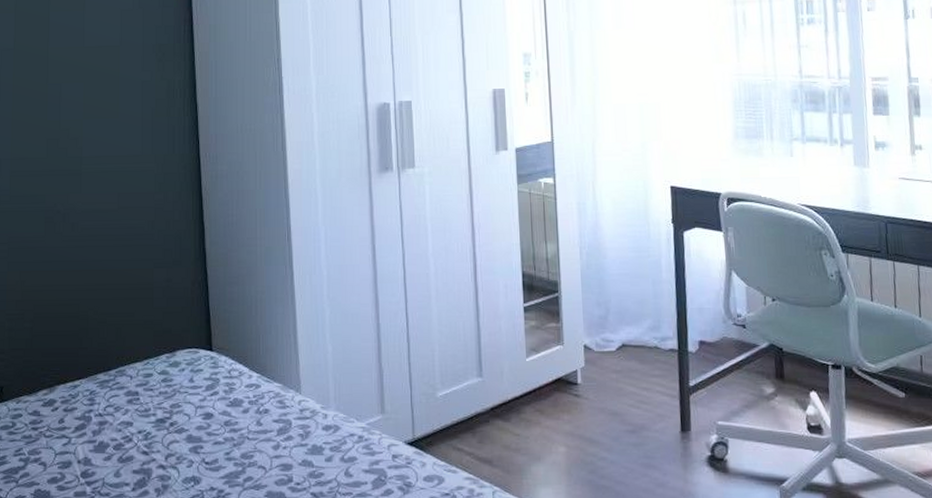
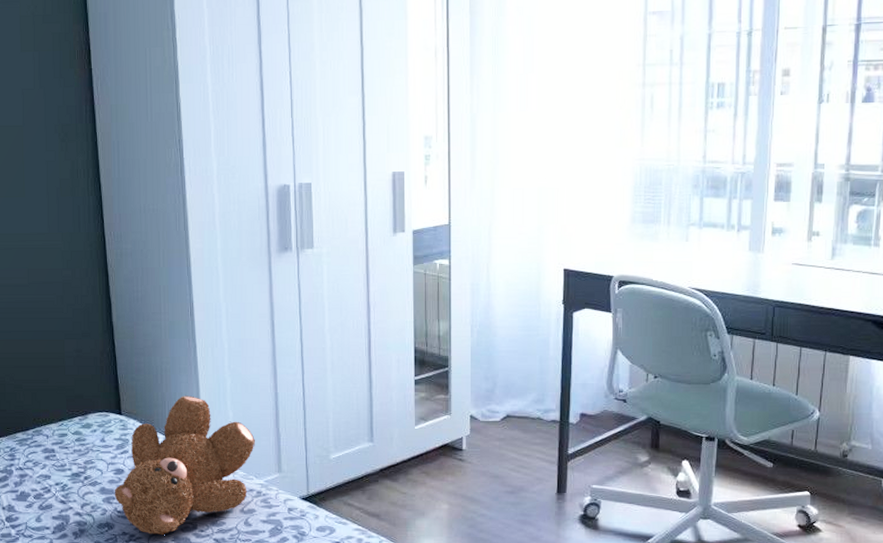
teddy bear: none [202,327,357,489] -> present [114,394,256,535]

